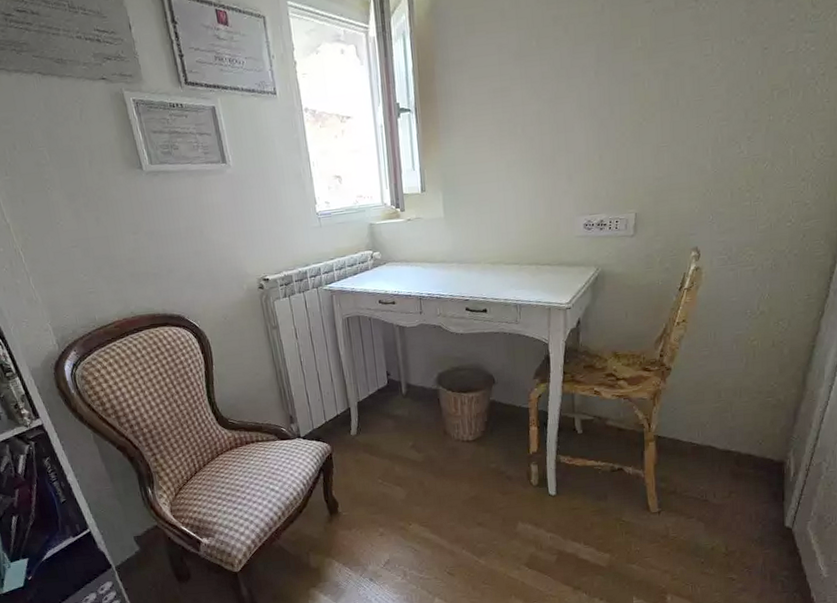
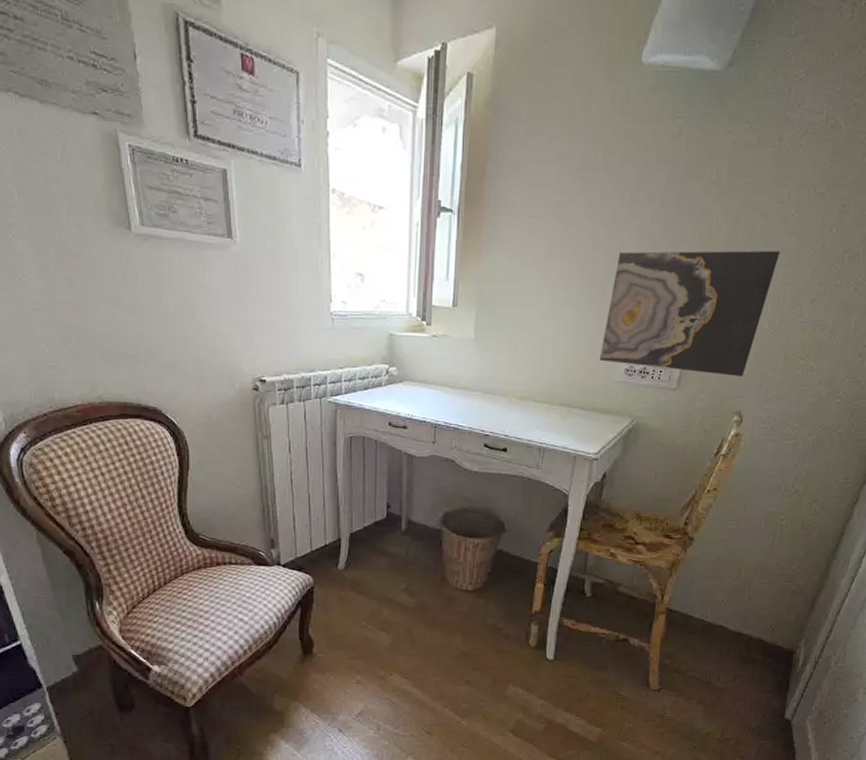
wall art: none [558,98,712,221] -> present [599,250,781,377]

